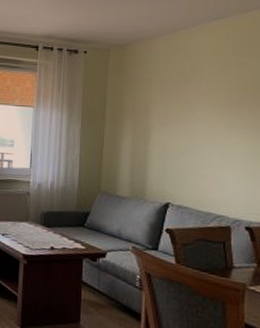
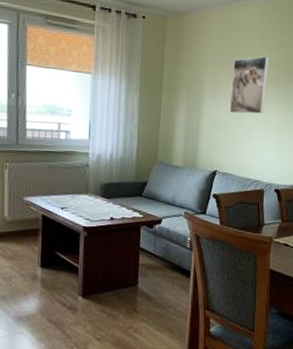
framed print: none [182,80,229,142] -> present [229,56,269,114]

